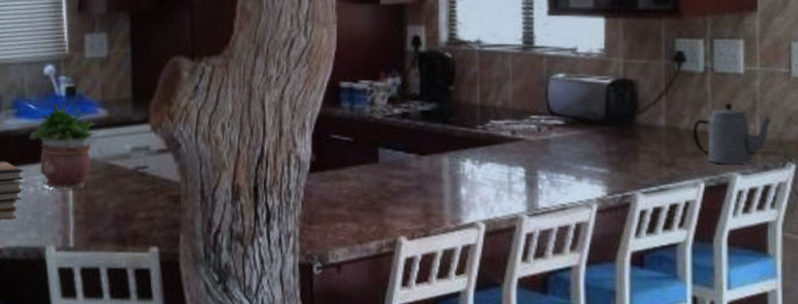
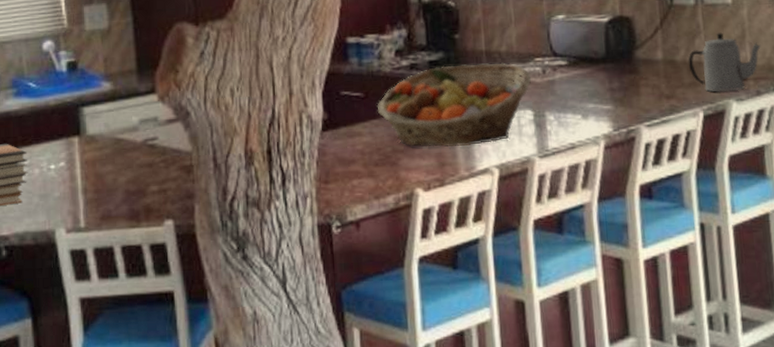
potted plant: present [29,100,99,189] -> none [31,76,104,169]
fruit basket: none [366,116,525,198] -> present [377,62,531,147]

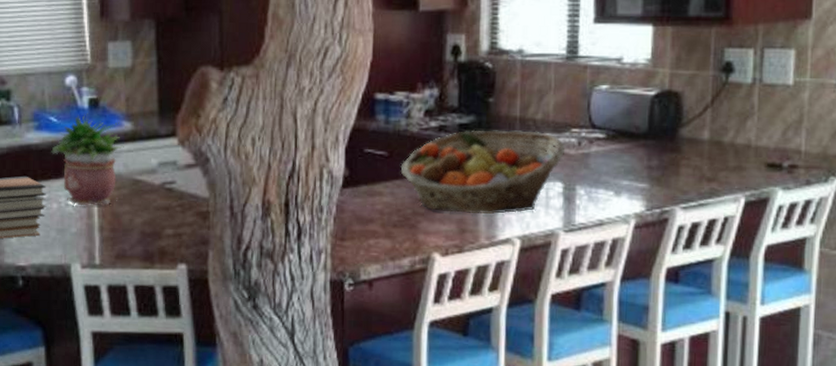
potted plant: none [31,76,104,169] -> present [51,113,124,206]
teapot: present [688,32,761,92] -> none [736,115,818,179]

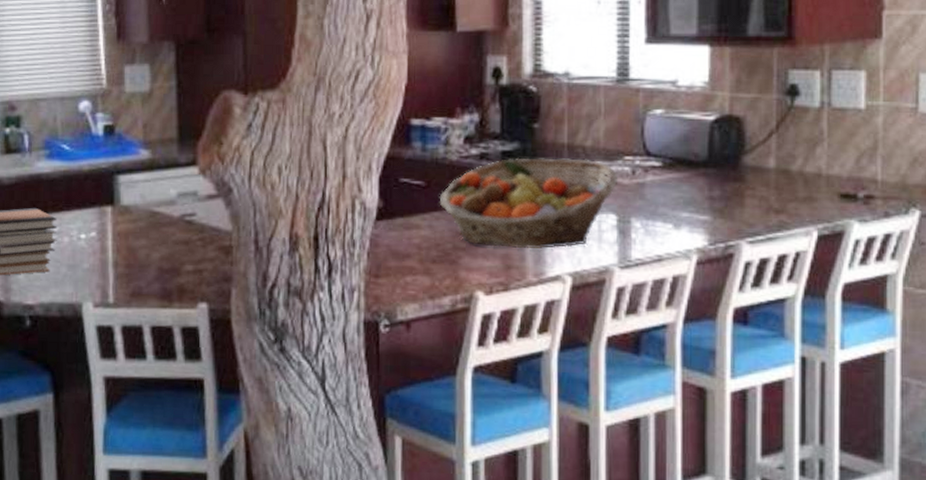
potted plant: present [51,113,124,206] -> none [63,140,141,239]

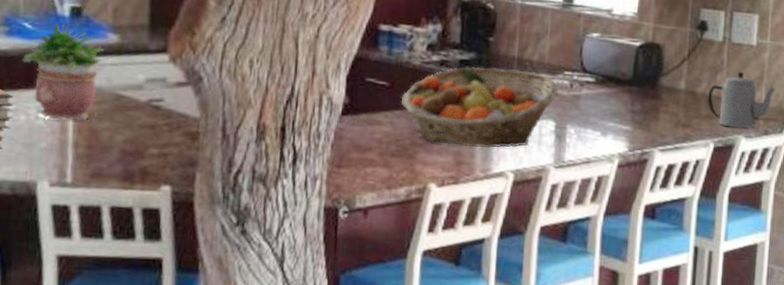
potted plant: none [63,140,141,239] -> present [22,21,108,121]
teapot: none [805,142,895,211] -> present [707,71,776,128]

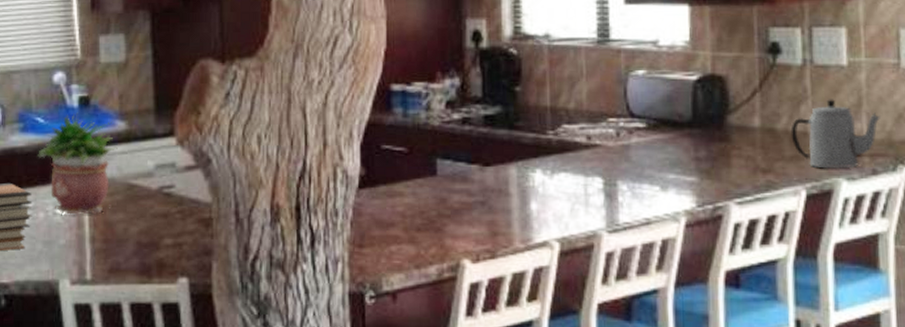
fruit basket: present [401,66,558,148] -> none [422,121,602,214]

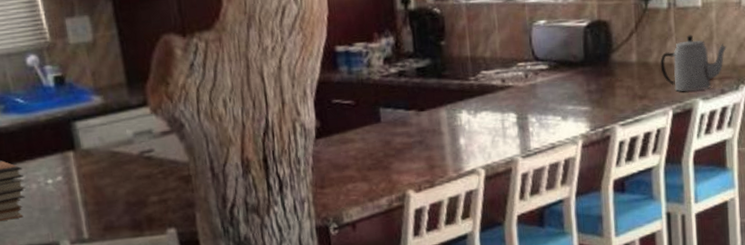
potted plant: present [38,112,118,214] -> none [22,91,98,183]

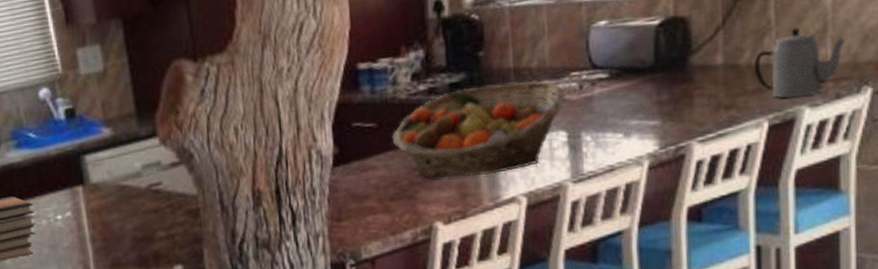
fruit basket: none [367,68,514,151] -> present [391,80,565,178]

